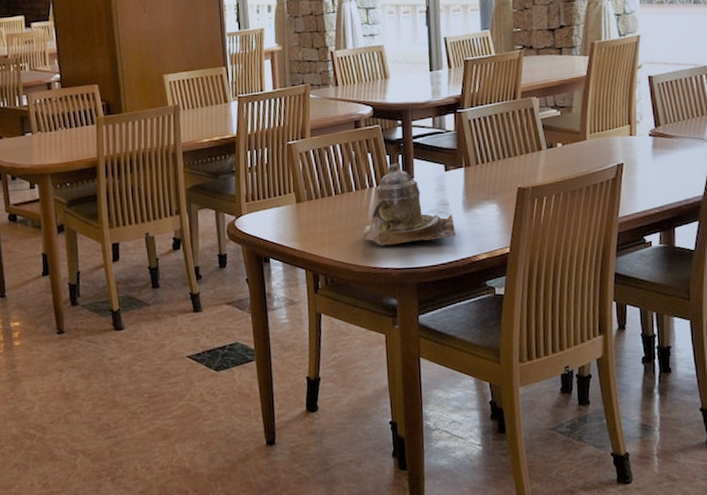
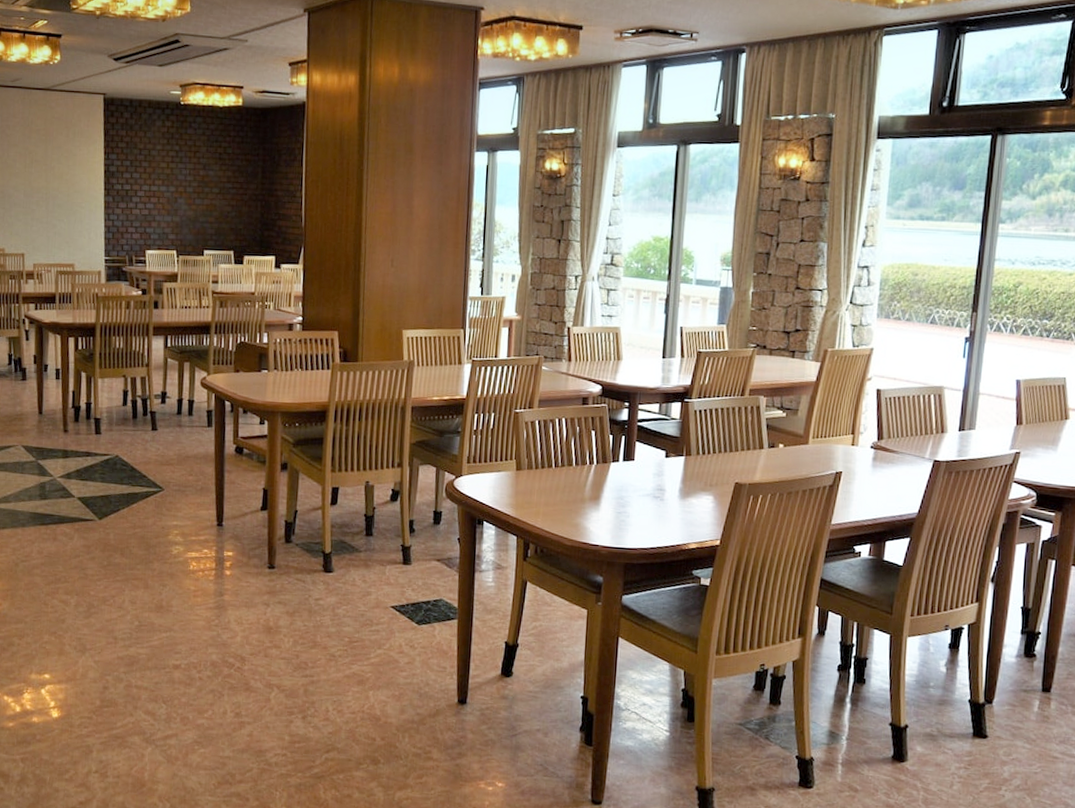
teapot: present [362,163,457,246] -> none [577,443,669,525]

